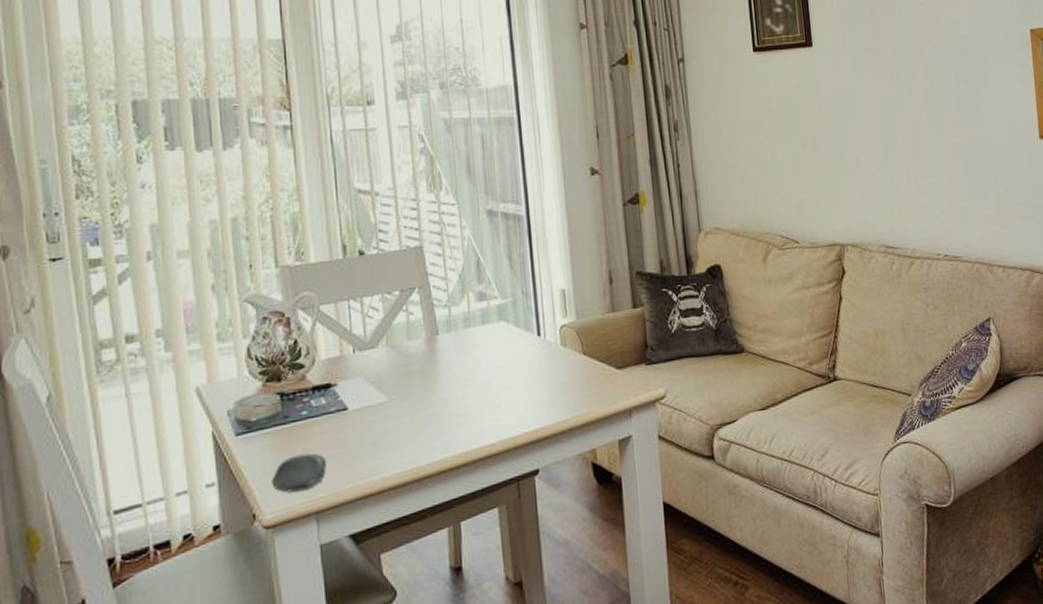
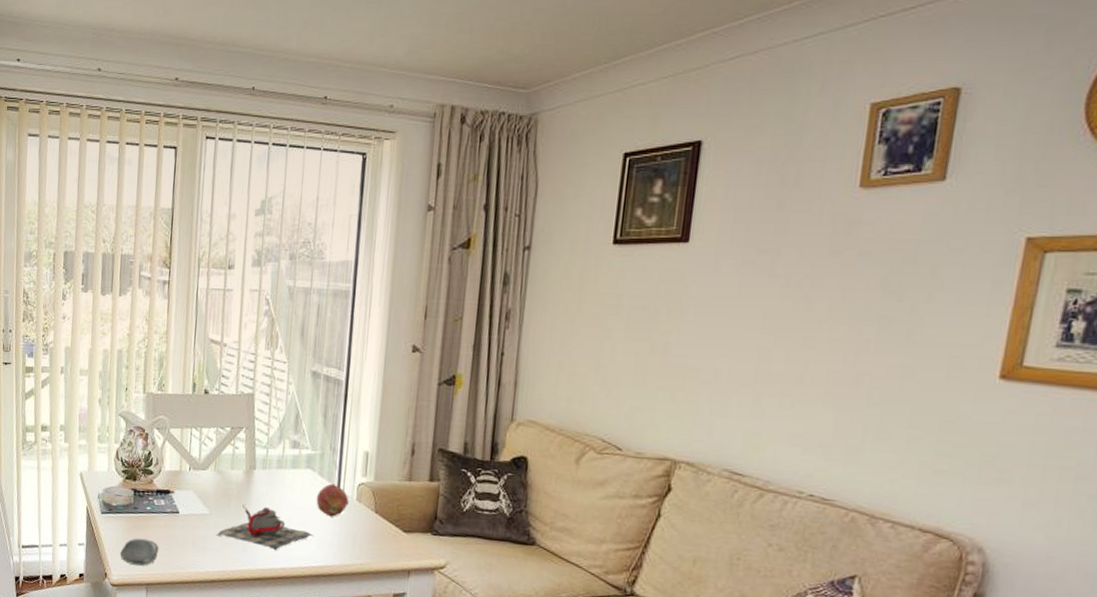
teapot: none [400,376,521,427] -> present [215,504,314,550]
fruit: none [515,332,553,371] -> present [316,483,349,517]

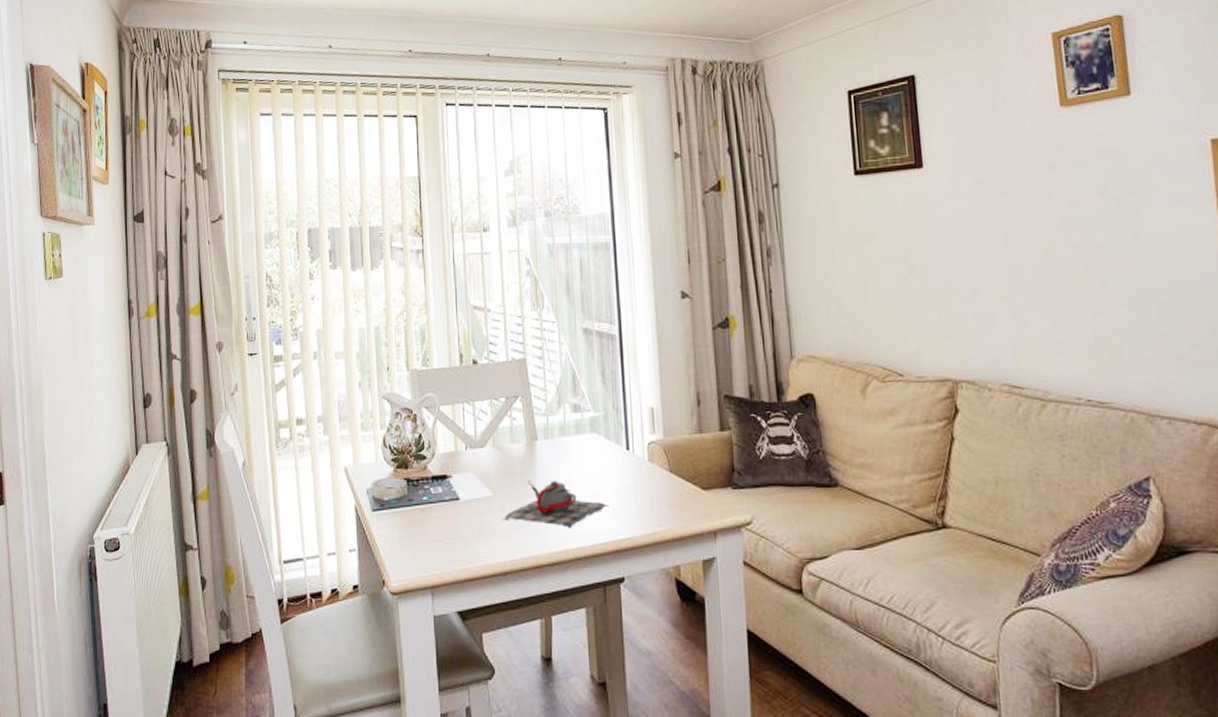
oval tray: present [120,538,158,566] -> none [398,534,440,567]
fruit: present [316,483,349,517] -> none [606,446,641,483]

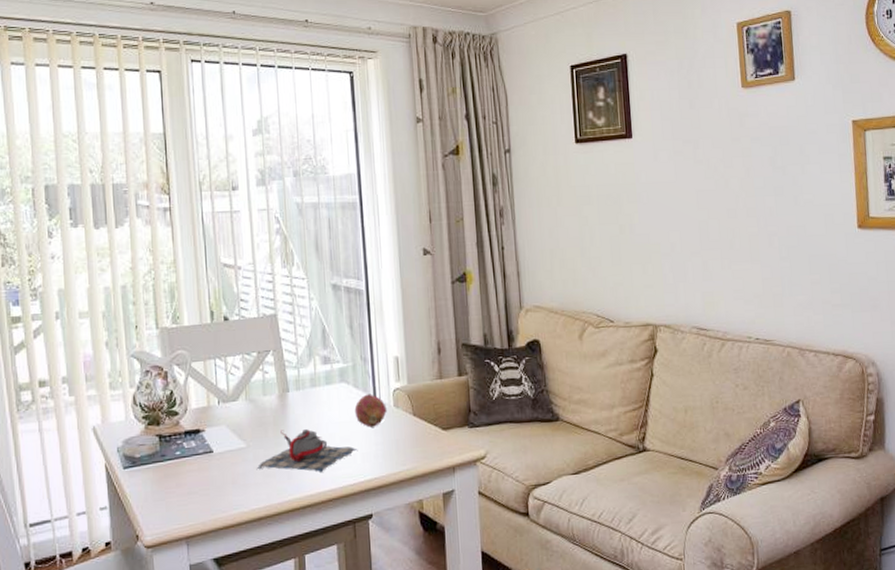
fruit: none [606,446,641,483] -> present [354,394,387,428]

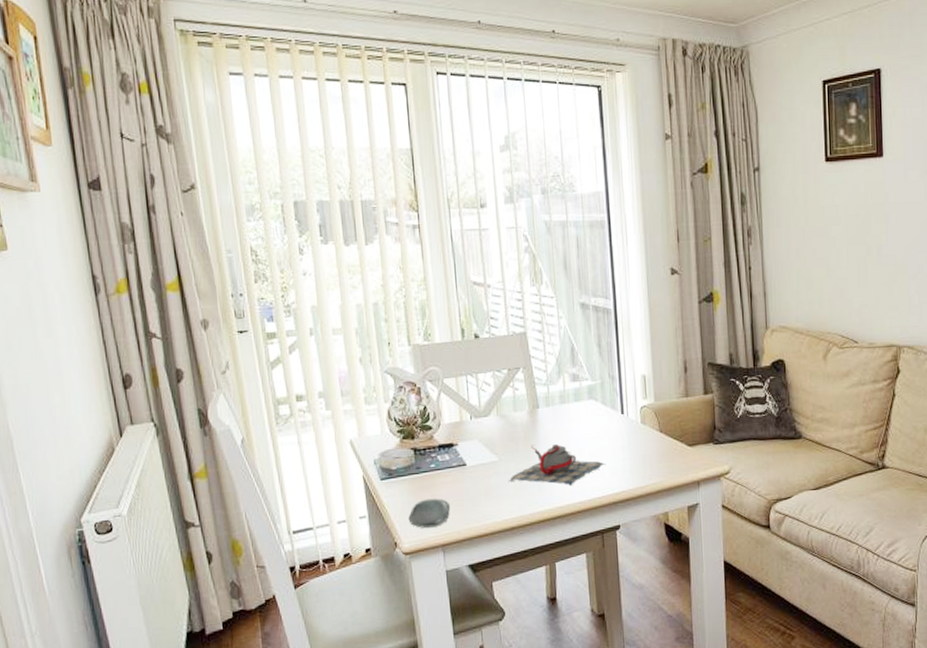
oval tray: none [151,487,195,520] -> present [408,498,450,529]
fruit: present [354,394,387,428] -> none [602,411,634,443]

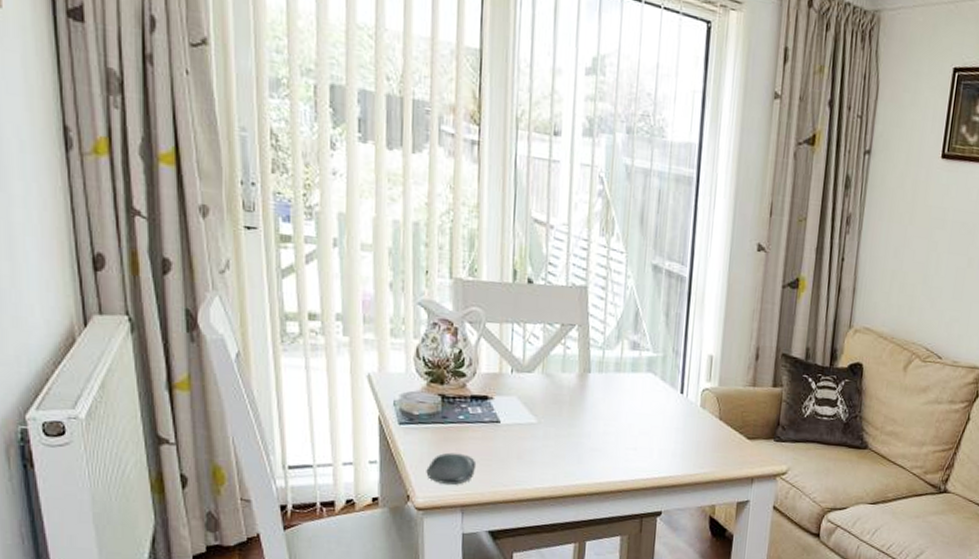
teapot: present [508,444,606,485] -> none [545,411,656,462]

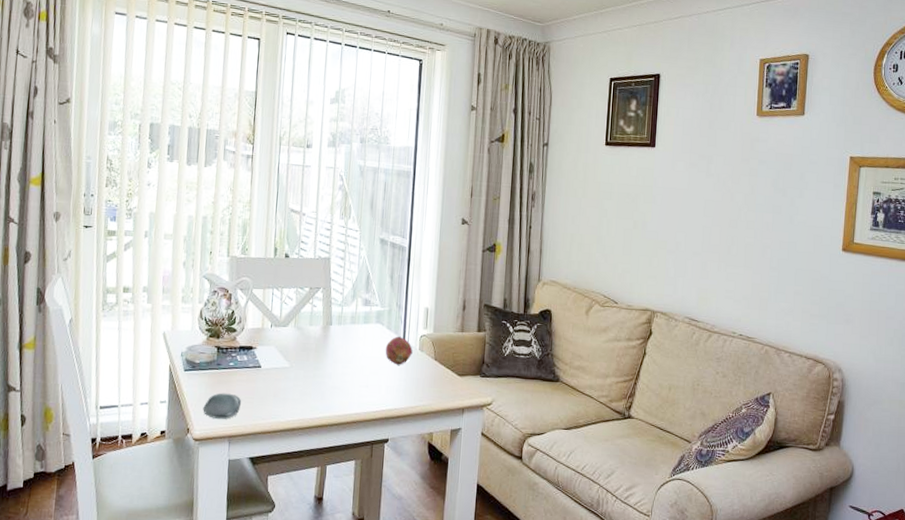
fruit: none [658,389,693,425] -> present [385,336,413,365]

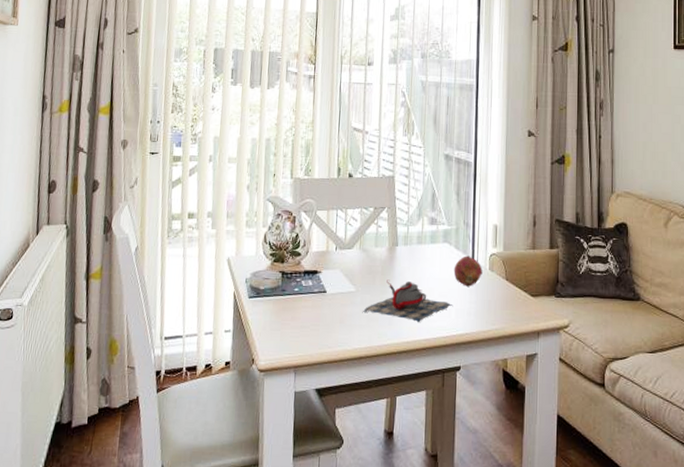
oval tray: present [203,393,241,420] -> none [268,320,306,349]
teapot: none [295,356,384,397] -> present [362,279,453,322]

